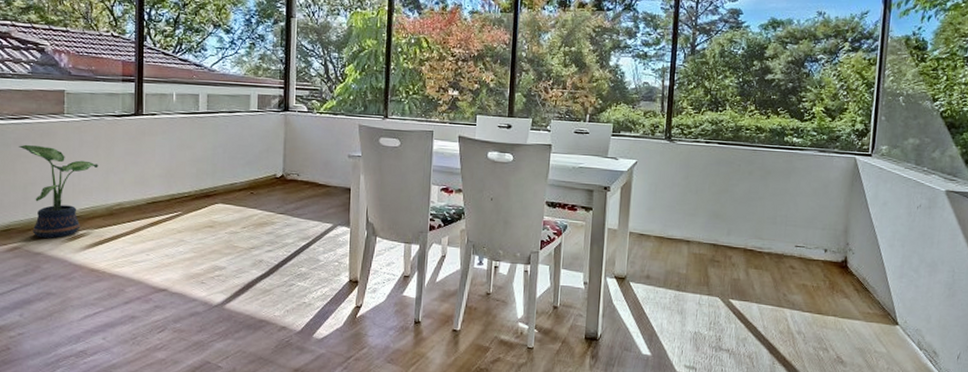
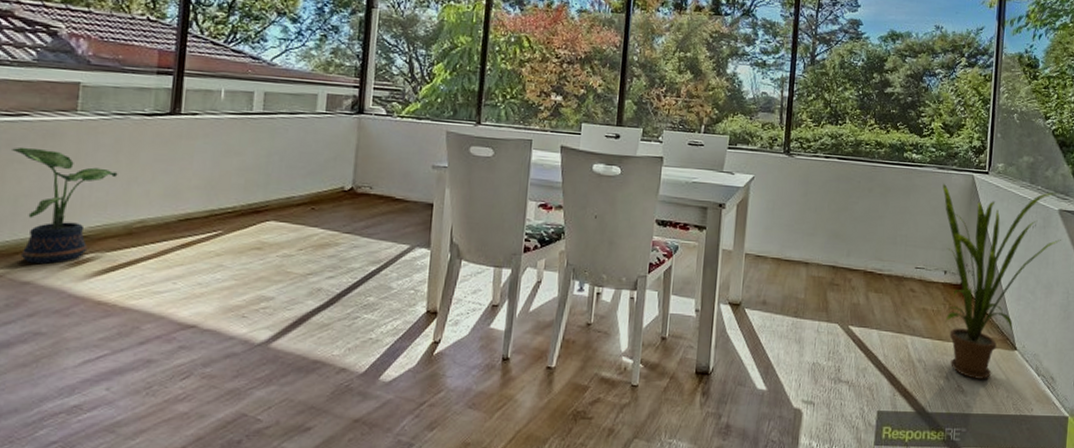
house plant: none [823,165,948,352] -> present [942,183,1061,379]

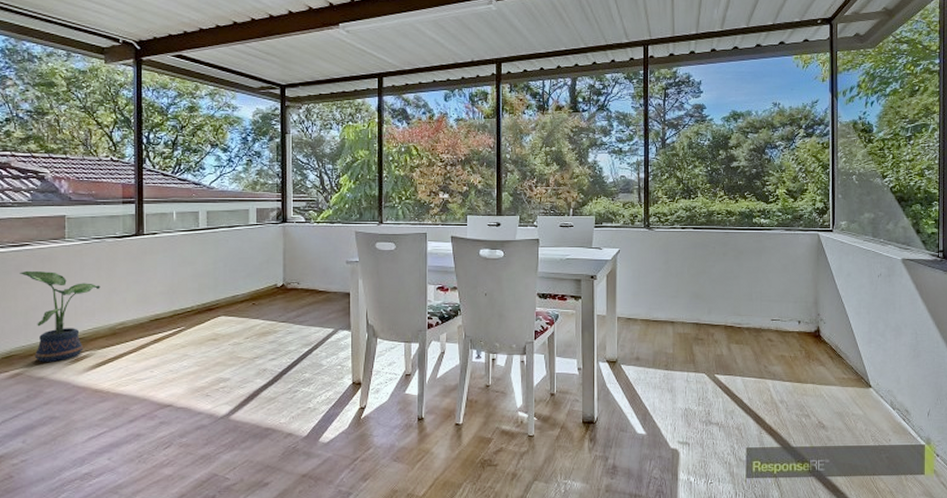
house plant: present [942,183,1061,379] -> none [791,243,906,415]

